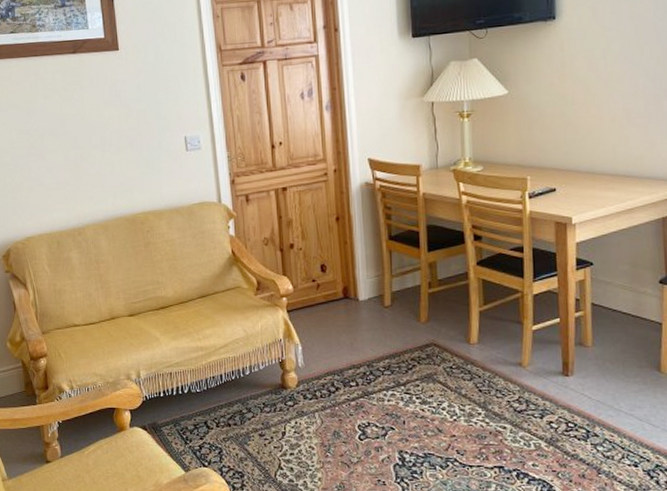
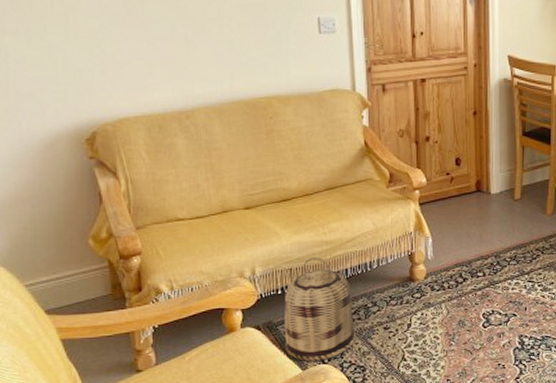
basket: none [166,363,233,464] -> present [284,257,356,361]

